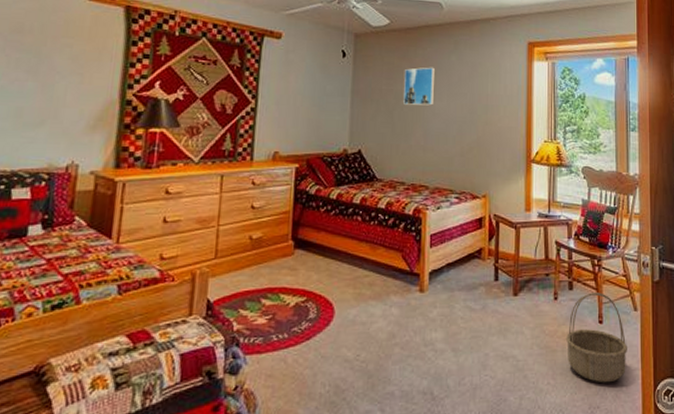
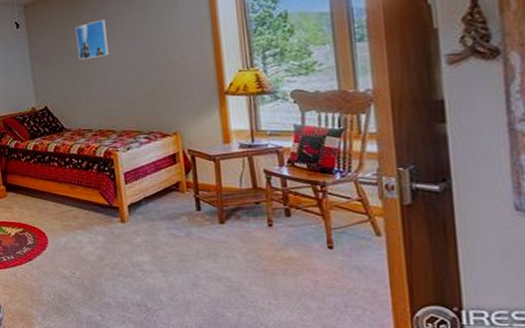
basket: present [565,292,627,383] -> none [286,218,370,307]

